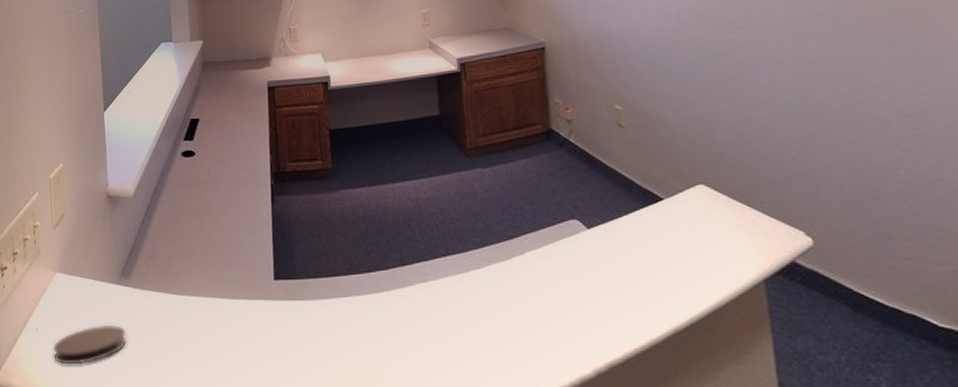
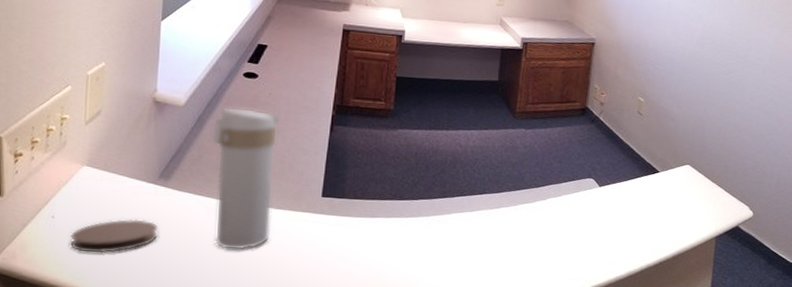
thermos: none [160,189,230,351] -> present [211,107,280,251]

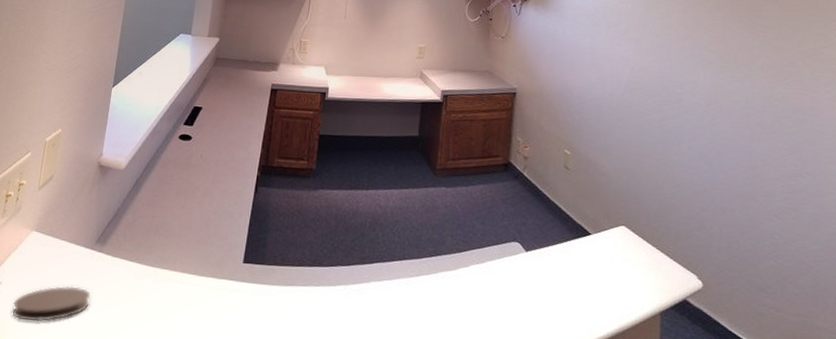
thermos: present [211,107,280,251] -> none [141,169,209,321]

